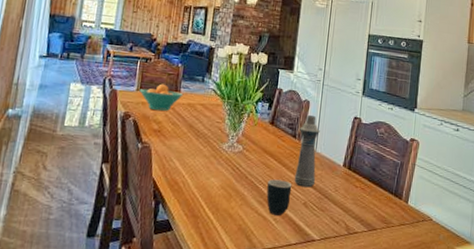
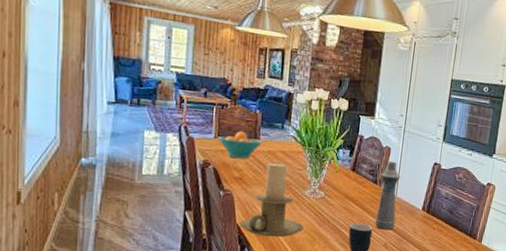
candle holder: none [156,116,221,193] -> present [240,163,304,237]

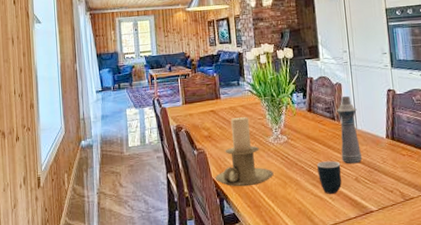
fruit bowl: present [217,131,263,159] -> none [185,94,224,119]

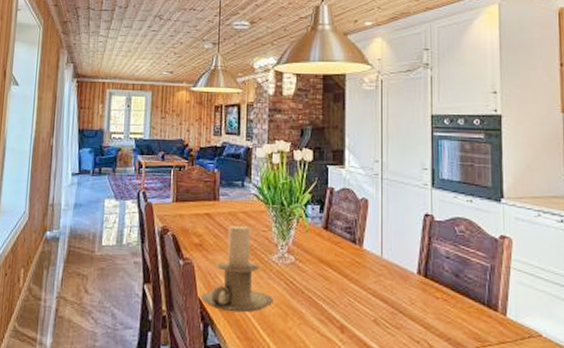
mug: present [317,161,342,194] -> none [328,293,358,336]
bottle: present [337,96,363,164] -> none [359,215,386,302]

